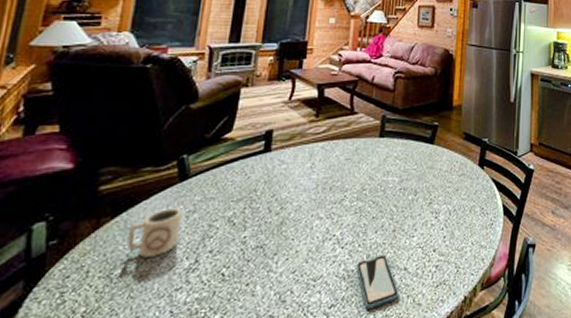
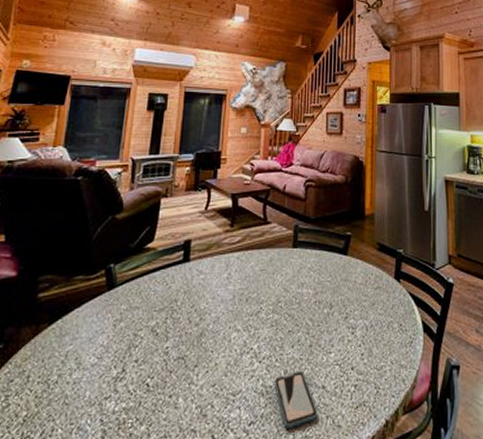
cup: present [127,208,183,258] -> none [62,316,111,365]

